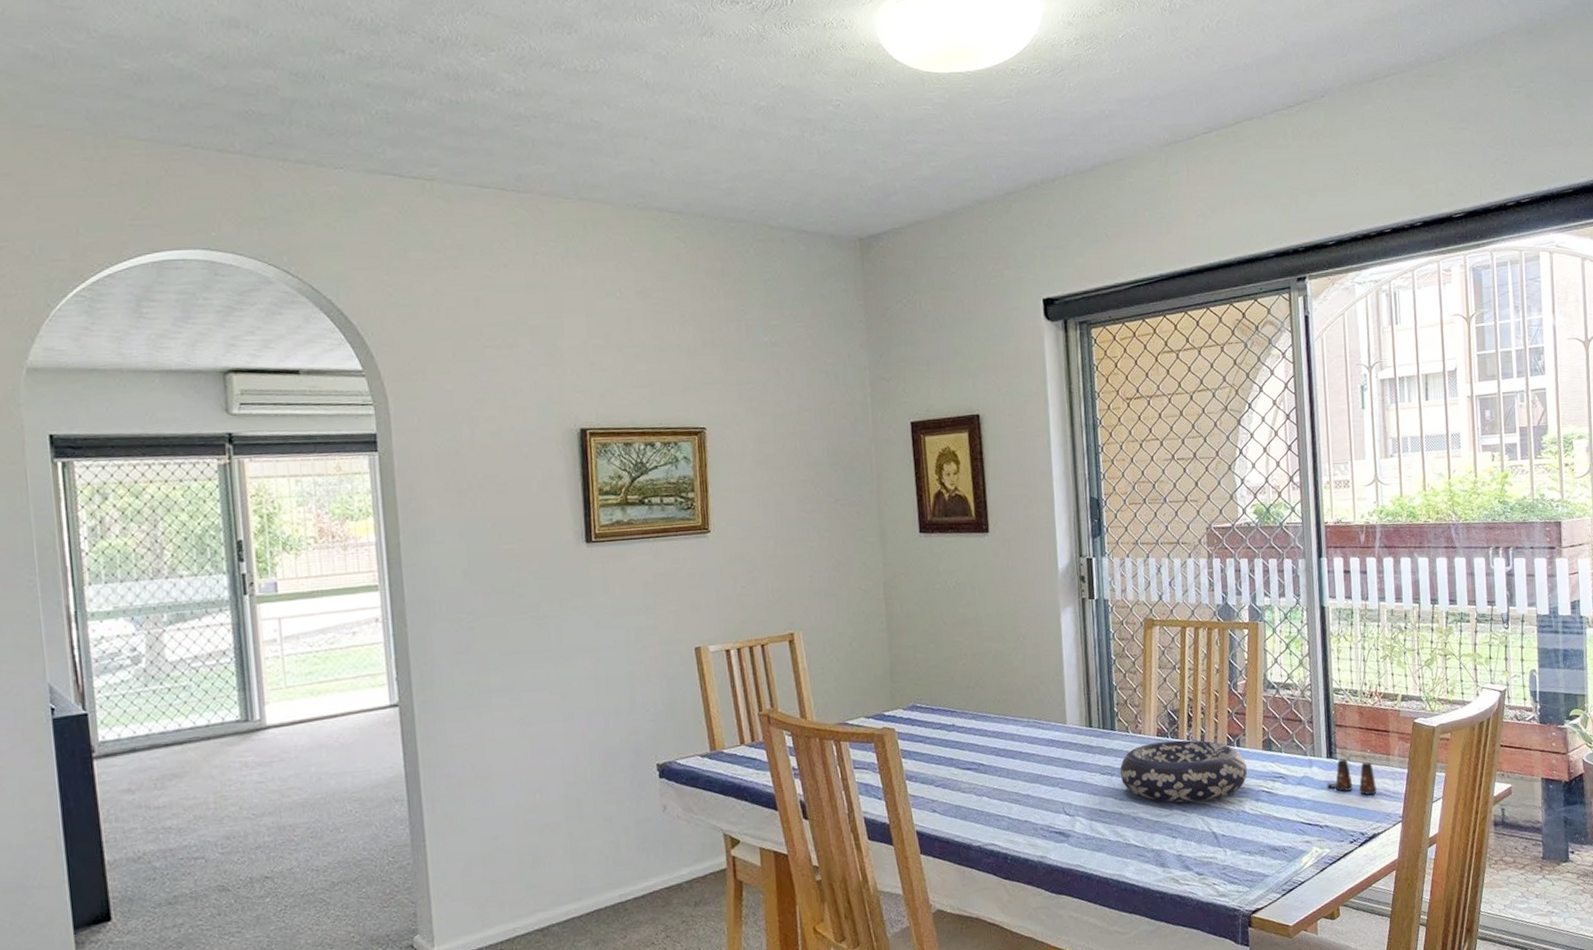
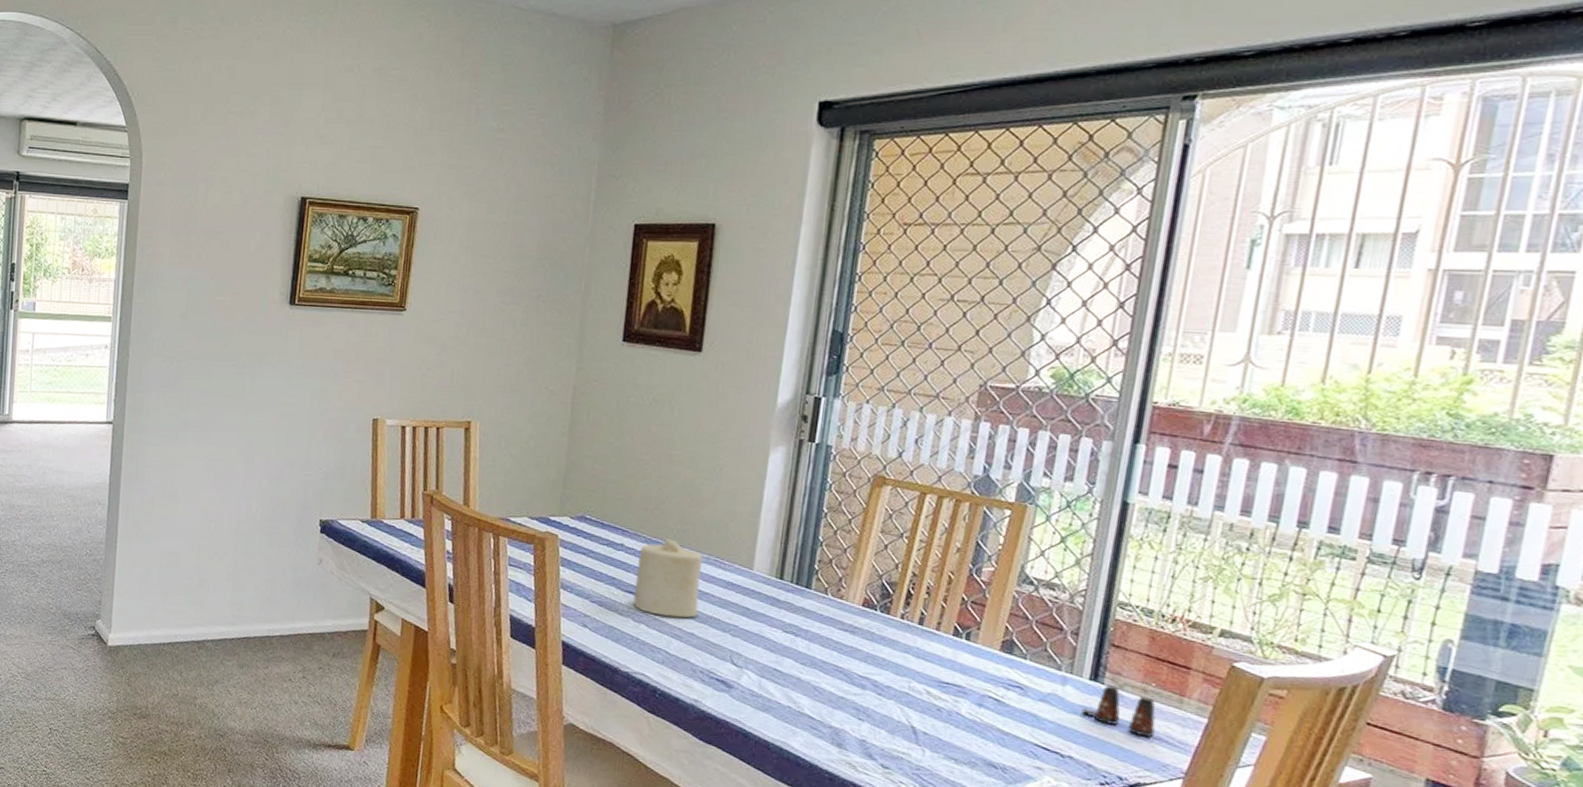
candle: none [969,709,1029,785] -> present [633,537,704,618]
decorative bowl: present [1119,740,1248,803] -> none [806,611,975,692]

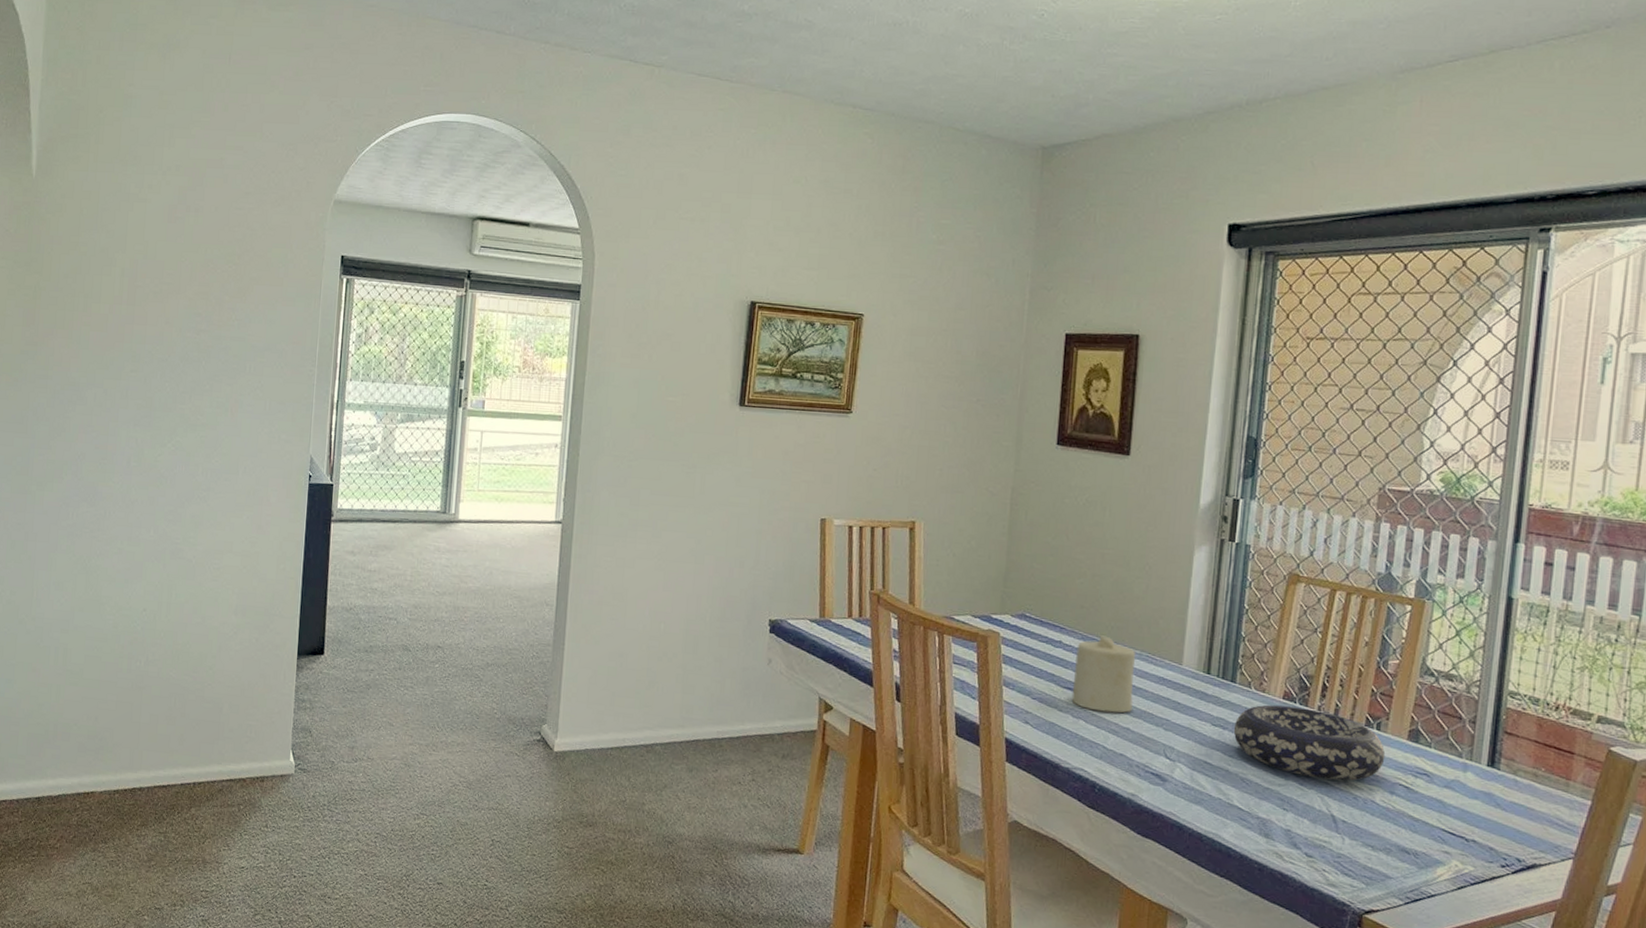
decorative bowl: none [806,611,975,692] -> present [1233,704,1386,781]
salt shaker: present [1081,685,1157,737] -> none [1482,770,1548,819]

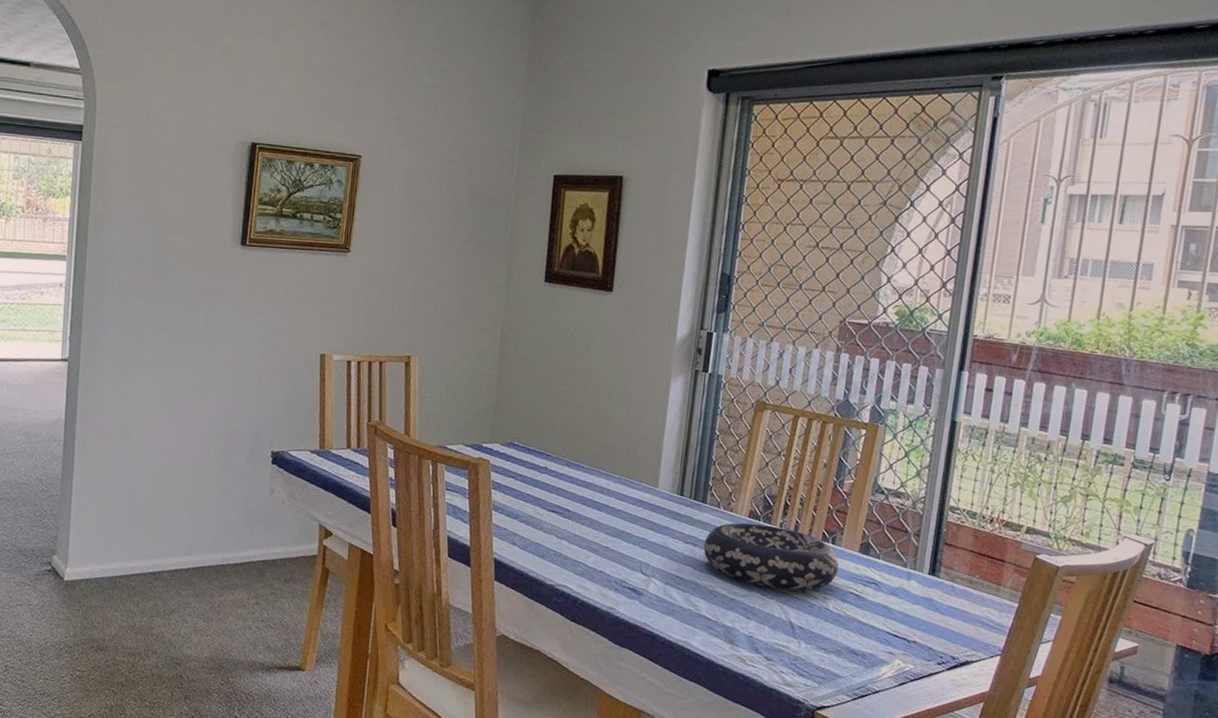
candle: present [1071,634,1136,713] -> none [556,460,616,533]

